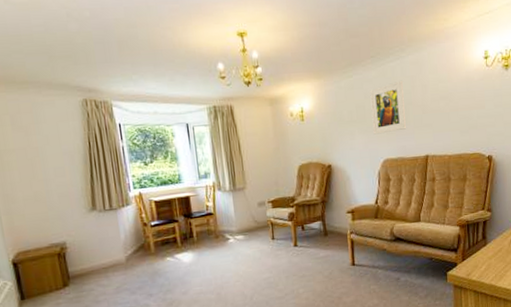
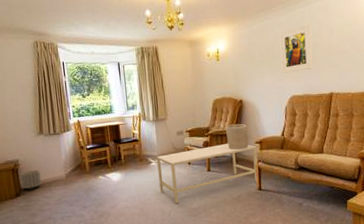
planter: none [68,253,96,278] -> present [20,170,42,190]
coffee table: none [235,213,351,286] -> present [157,143,258,204]
ceramic pot: none [312,191,340,222] -> present [225,123,249,150]

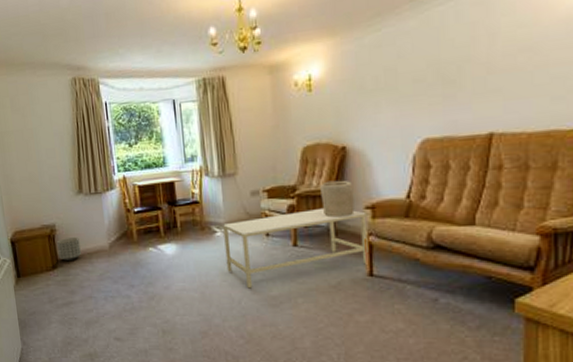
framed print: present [280,24,313,73] -> none [405,29,461,106]

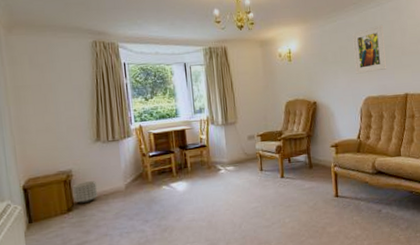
coffee table: present [223,207,368,289] -> none [226,147,334,215]
ceramic pot: present [319,180,355,218] -> none [298,126,324,155]
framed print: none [405,29,461,106] -> present [352,24,387,74]

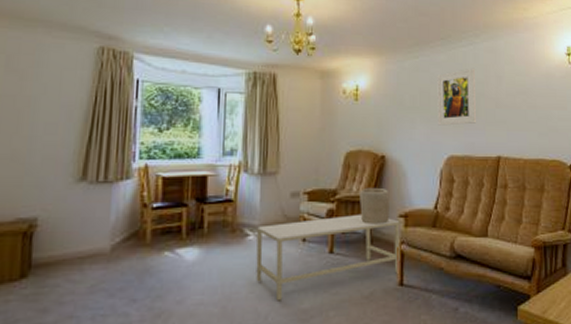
planter: present [73,181,97,203] -> none [33,236,70,267]
coffee table: none [226,147,334,215] -> present [256,213,400,301]
ceramic pot: none [298,126,324,155] -> present [358,187,390,224]

